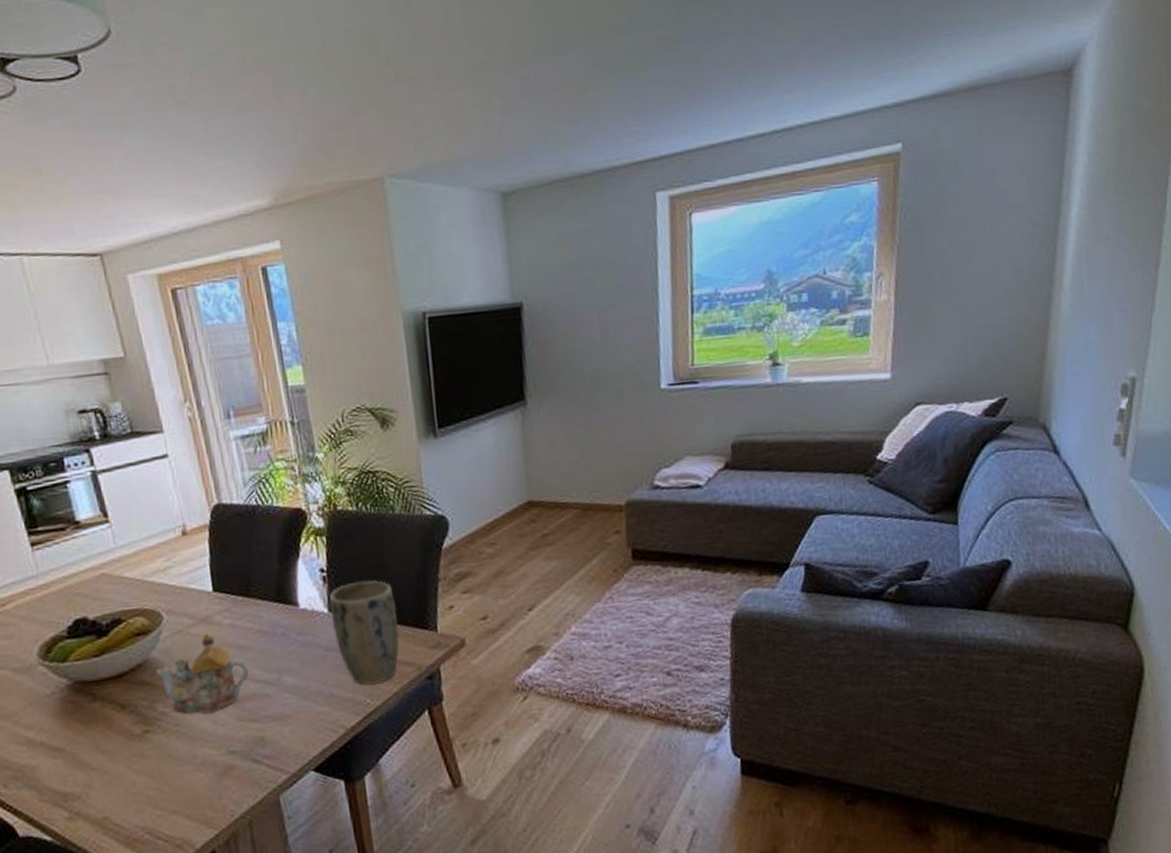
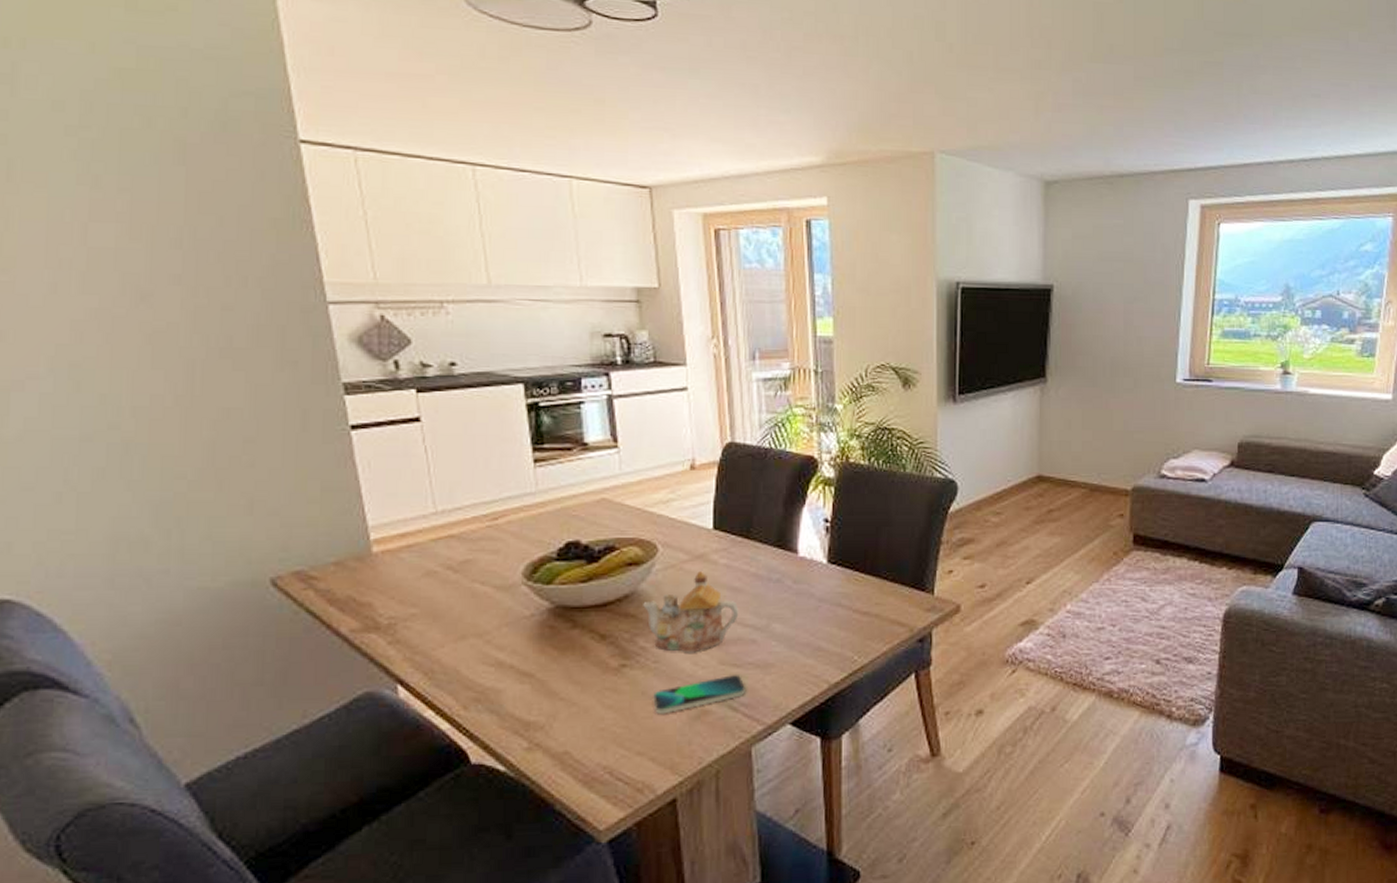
smartphone: none [179,729,266,774] -> present [653,675,745,715]
plant pot: present [329,580,400,686] -> none [829,535,896,643]

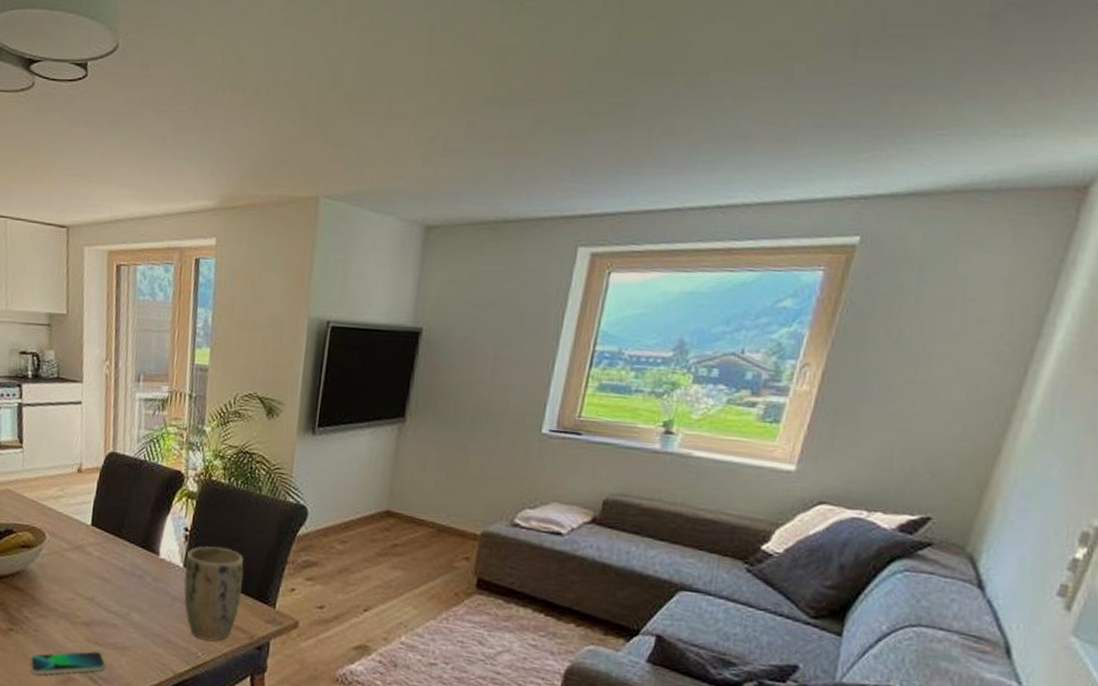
teapot: present [643,571,739,653] -> none [30,560,106,628]
plant pot: none [829,535,896,643] -> present [183,546,244,642]

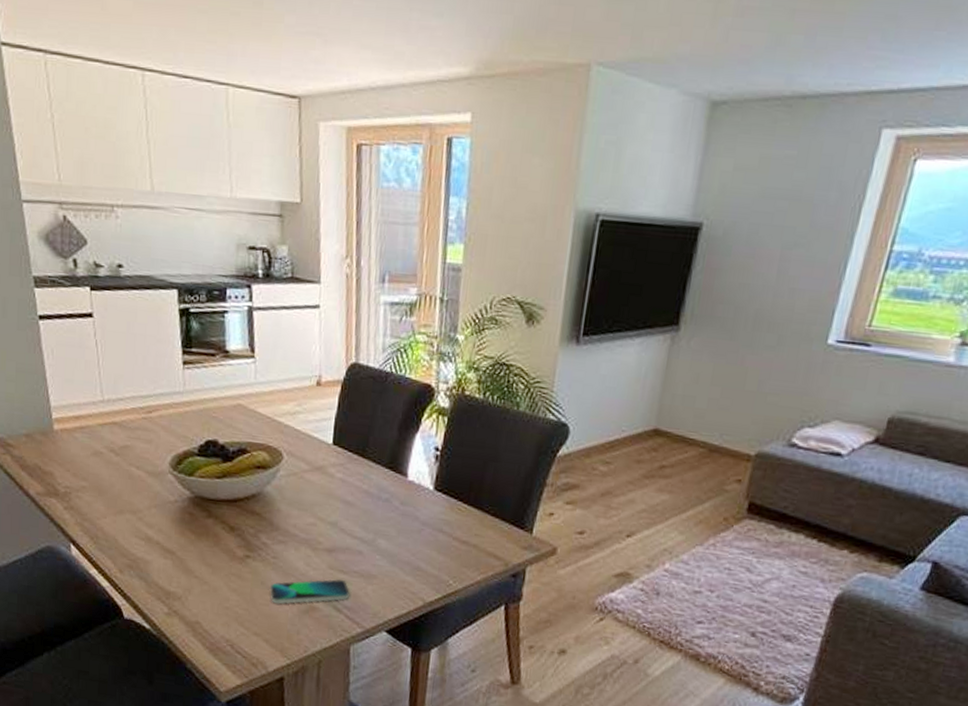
plant pot: present [183,546,244,642] -> none [433,467,499,569]

